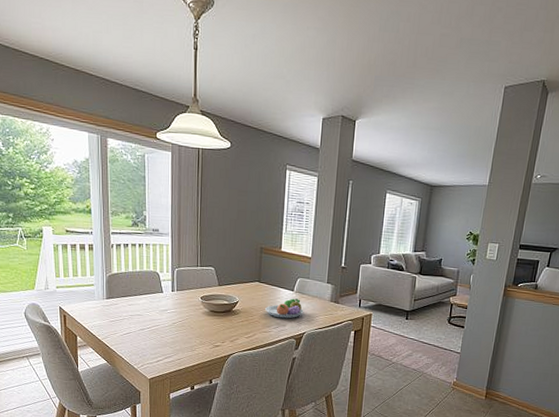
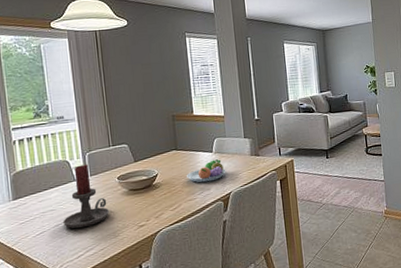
candle holder: none [148,278,189,337] -> present [63,164,109,229]

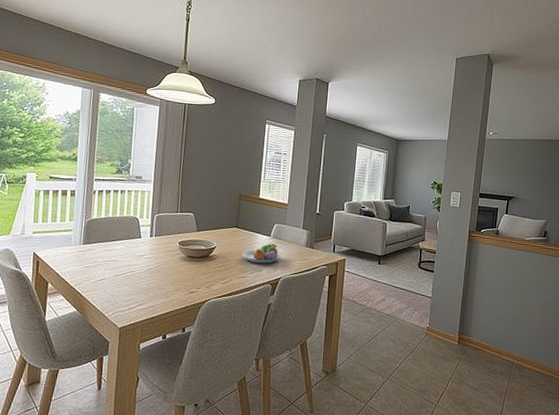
candle holder: present [63,164,109,229] -> none [123,224,166,283]

